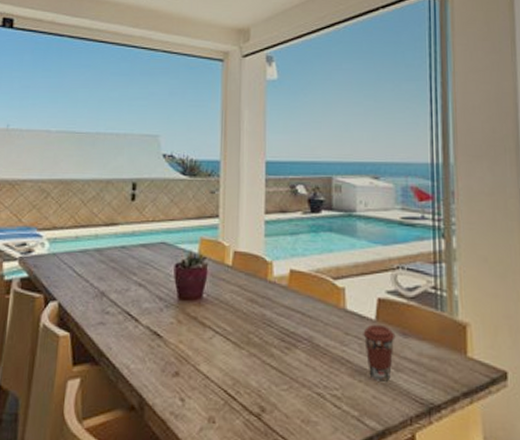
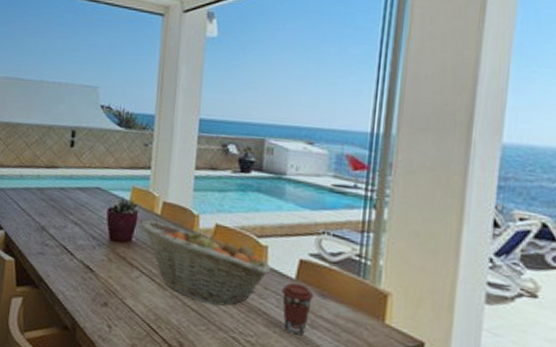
fruit basket: none [211,272,350,360] -> present [140,219,271,306]

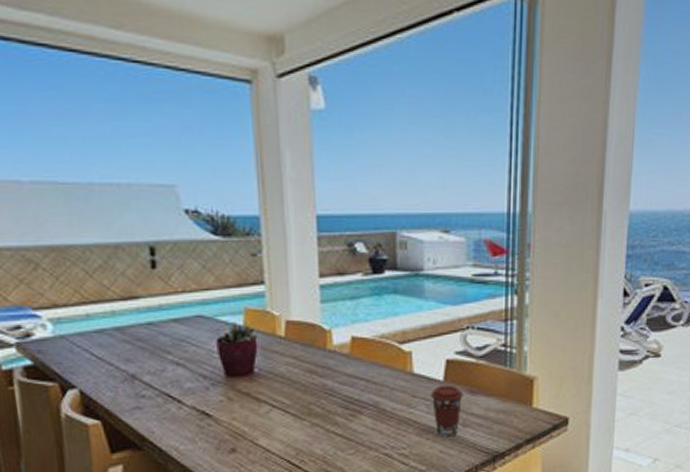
fruit basket: present [140,219,271,306] -> none [261,344,417,426]

